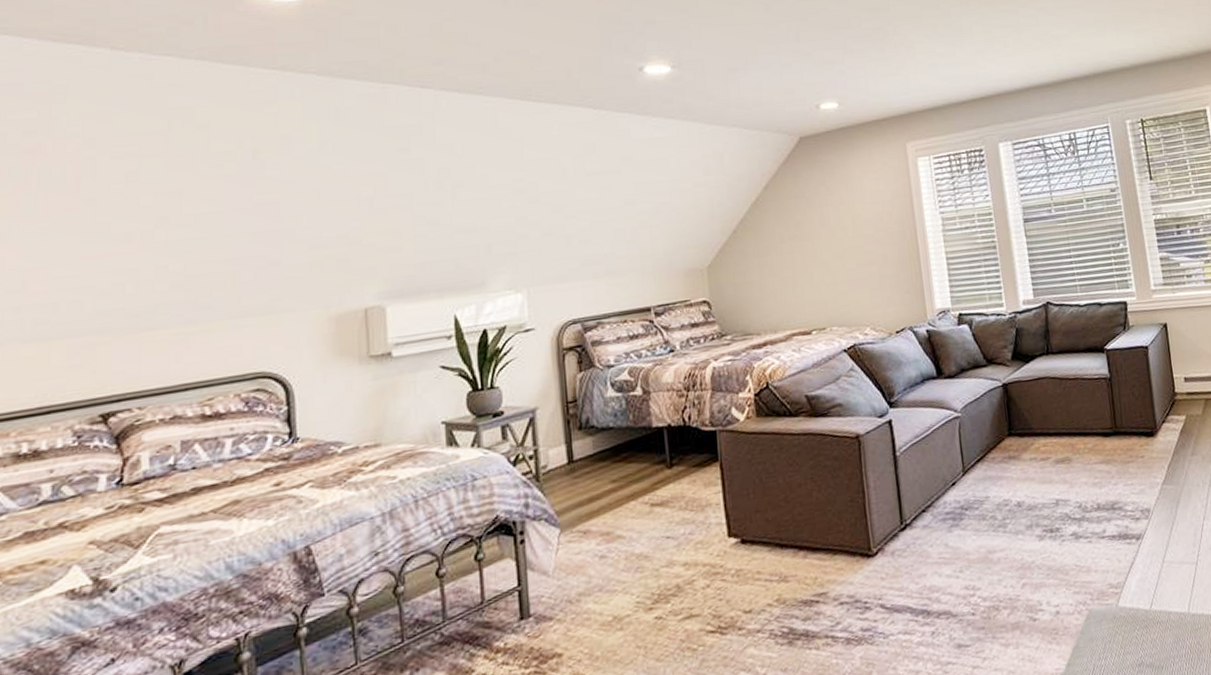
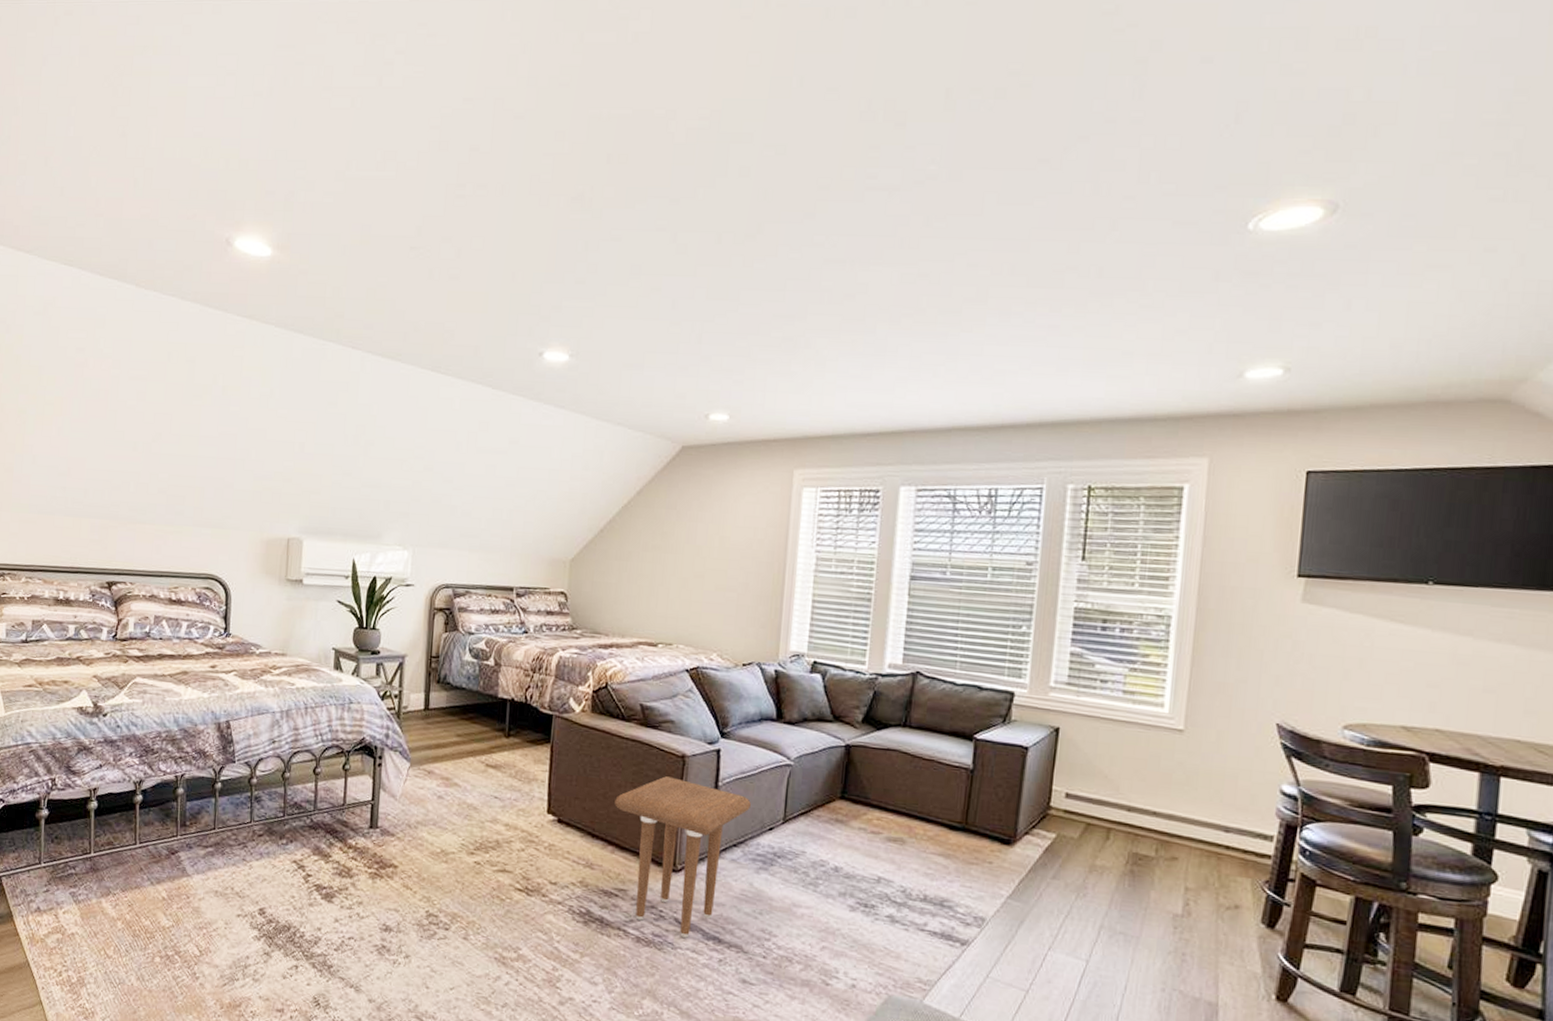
side table: none [797,459,931,623] -> present [615,776,751,938]

